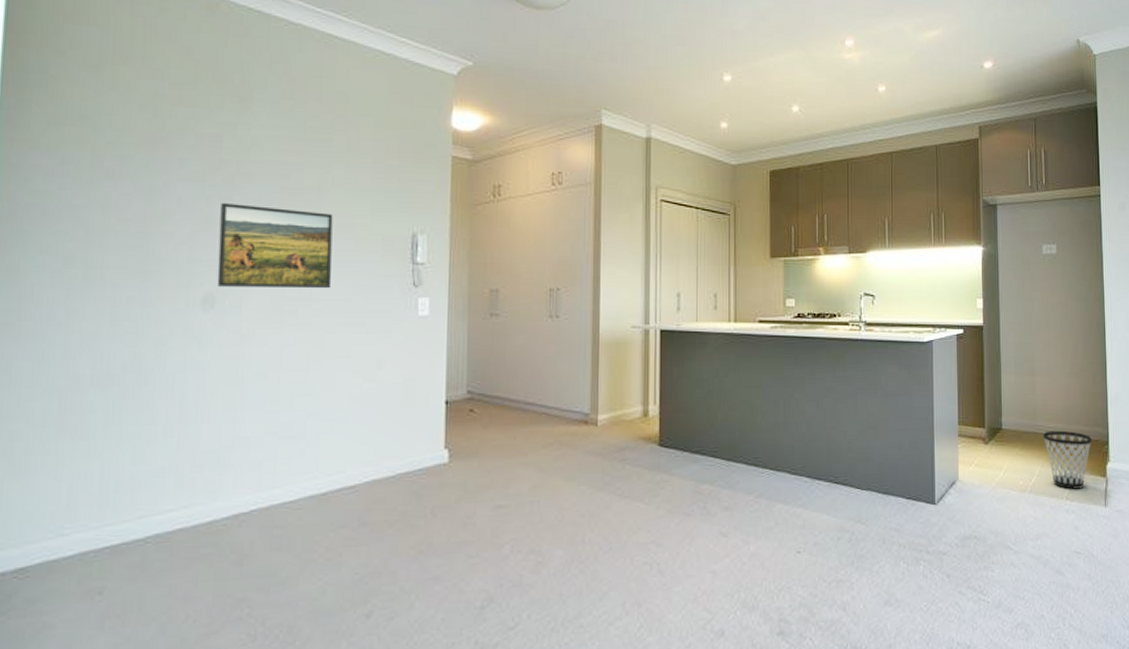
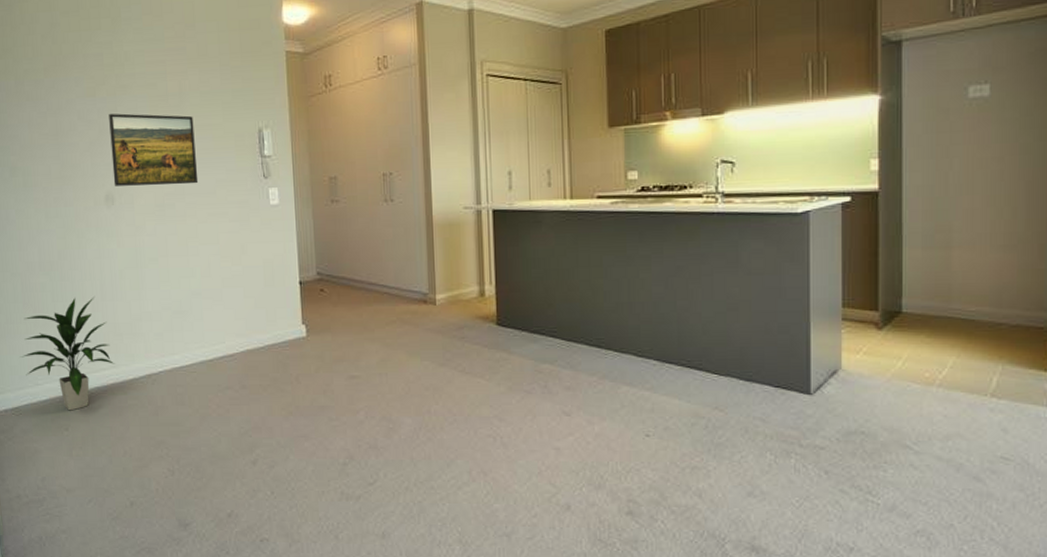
indoor plant: none [41,419,188,568] -> present [21,296,115,411]
wastebasket: present [1042,430,1092,489] -> none [960,315,1033,385]

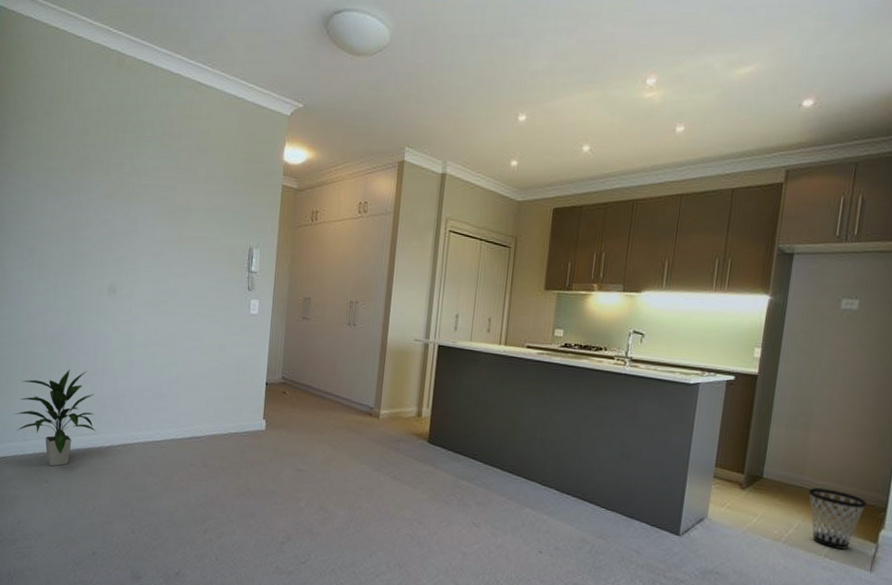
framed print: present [109,113,199,186] -> none [117,215,195,287]
wastebasket: none [960,315,1033,385] -> present [808,487,867,550]

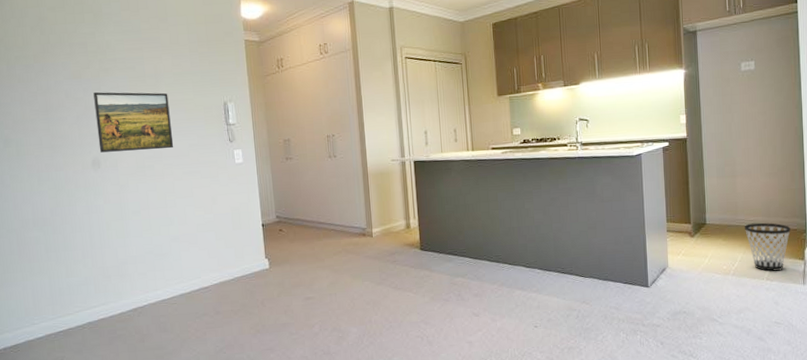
indoor plant: present [14,369,97,467] -> none [18,246,105,345]
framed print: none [117,215,195,287] -> present [93,91,174,153]

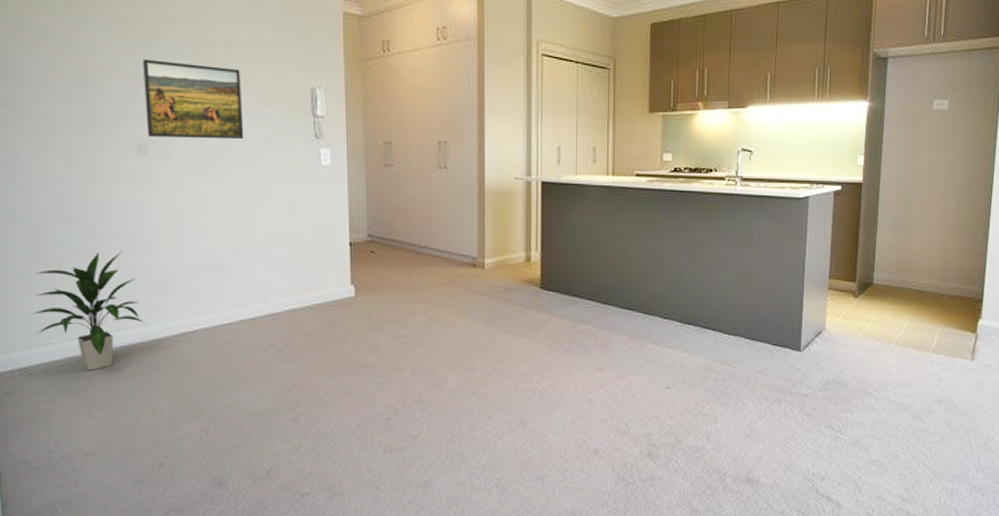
indoor plant: none [18,246,105,345] -> present [31,251,145,371]
wastebasket: present [744,222,790,271] -> none [914,287,965,343]

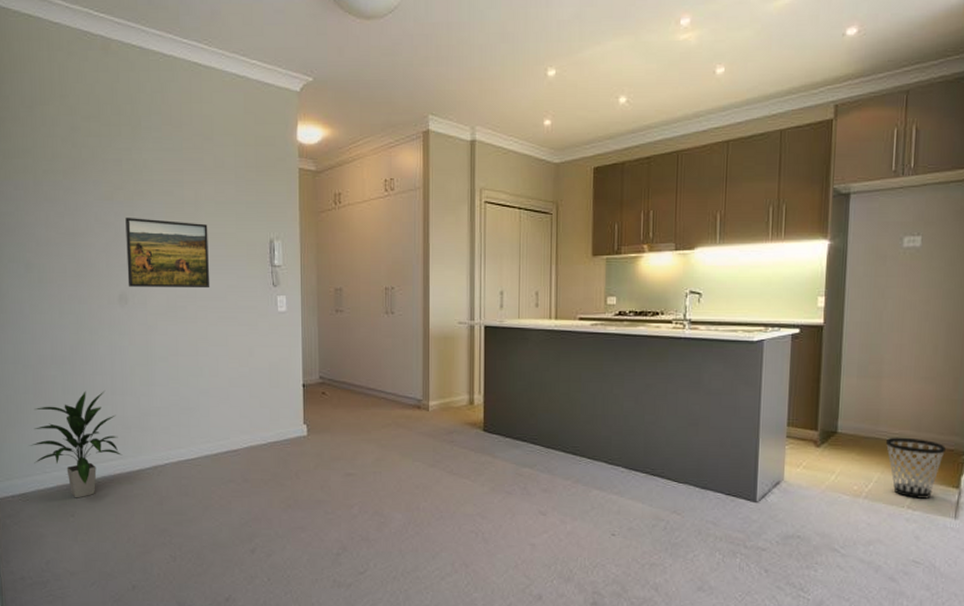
wastebasket: none [914,287,965,343] -> present [885,437,946,499]

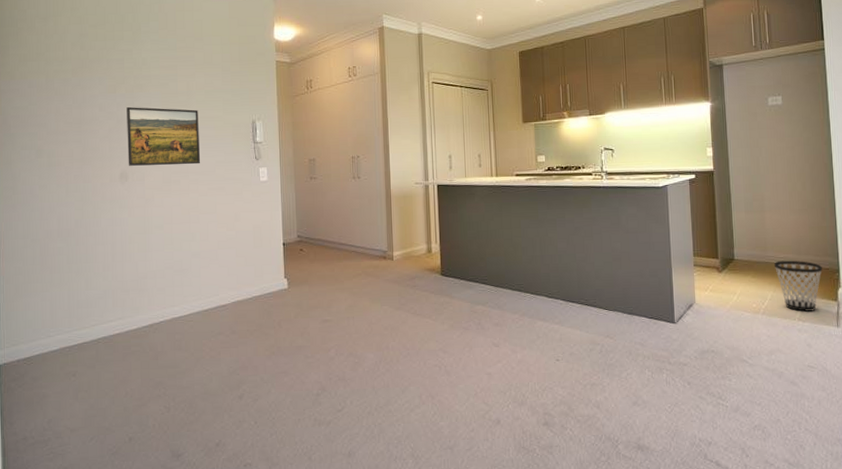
indoor plant: present [30,390,123,498] -> none [35,258,121,359]

